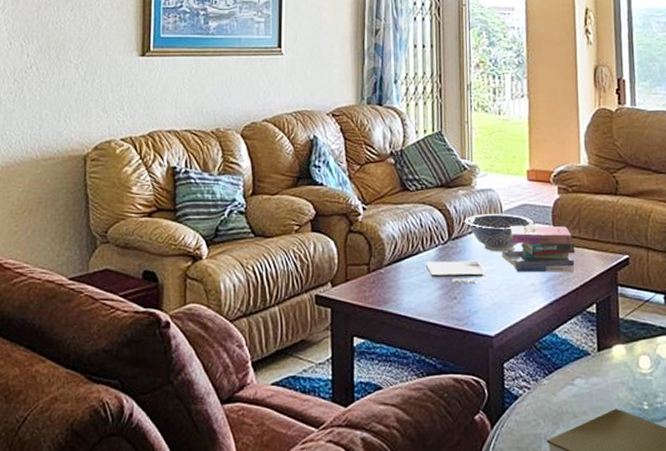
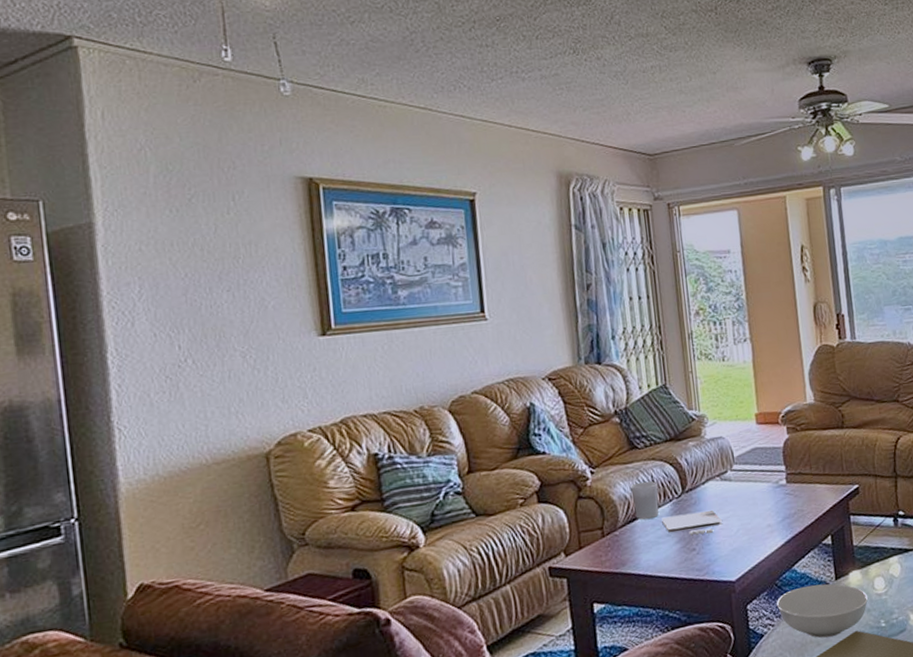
candle holder: none [399,224,425,261] -> present [630,481,659,520]
decorative bowl: present [463,214,535,252] -> none [696,459,767,499]
books: present [502,225,576,273] -> none [736,464,809,515]
bowl: none [534,352,632,410] -> present [776,583,869,638]

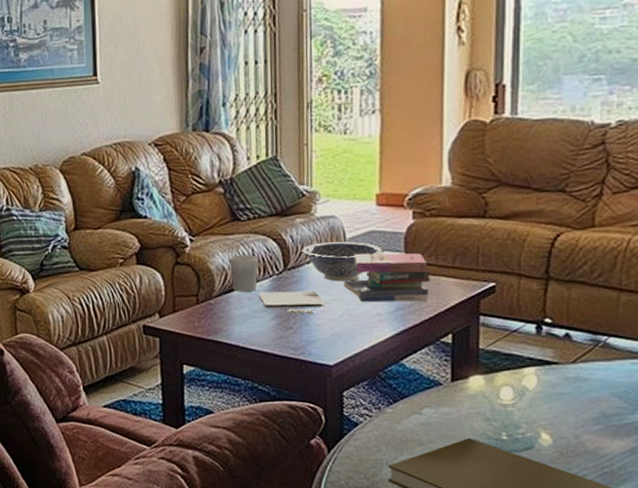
decorative bowl: none [696,459,767,499] -> present [301,241,384,282]
books: none [736,464,809,515] -> present [344,253,431,302]
bowl: present [776,583,869,638] -> none [377,382,490,439]

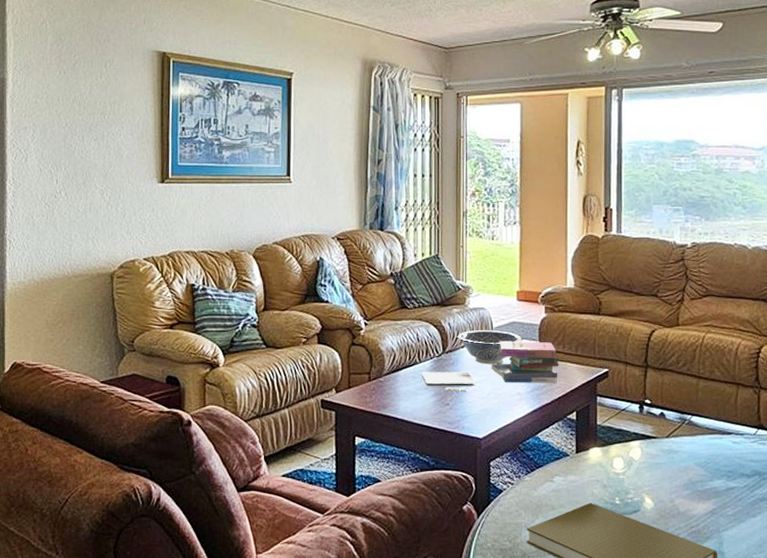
candle holder: present [229,254,258,292] -> none [398,338,422,371]

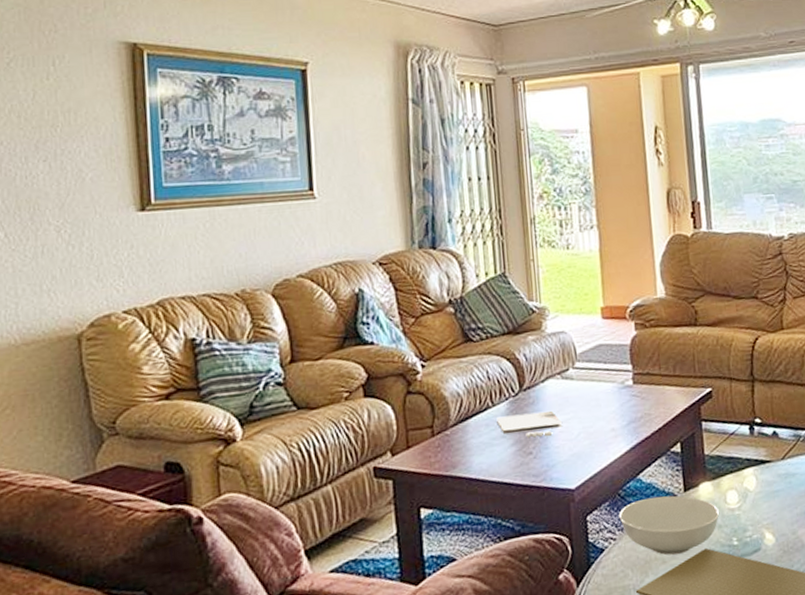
decorative bowl: present [457,330,523,364] -> none [535,356,612,399]
books: present [491,340,559,383] -> none [578,364,657,418]
bowl: none [517,454,606,504] -> present [618,495,720,555]

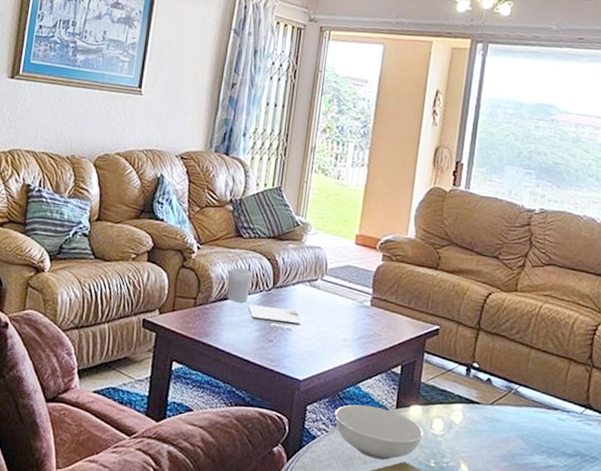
candle holder: none [464,377,494,419] -> present [226,267,253,303]

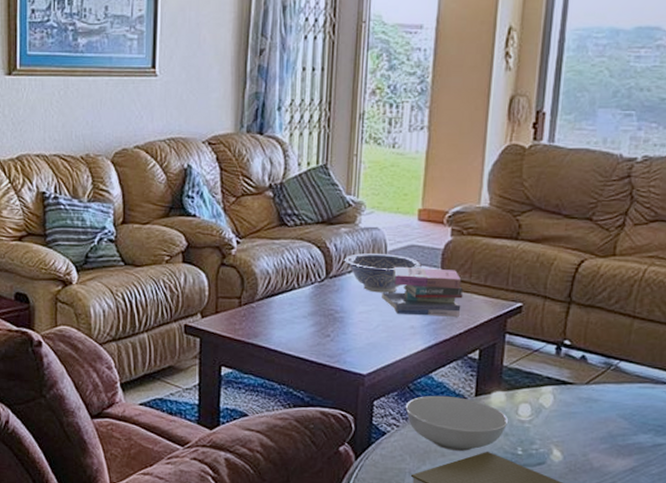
candle holder: present [226,267,253,303] -> none [274,260,302,297]
magazine: present [248,304,303,332] -> none [300,298,363,324]
decorative bowl: none [289,268,356,307] -> present [343,253,422,293]
books: none [320,282,390,334] -> present [382,266,463,317]

